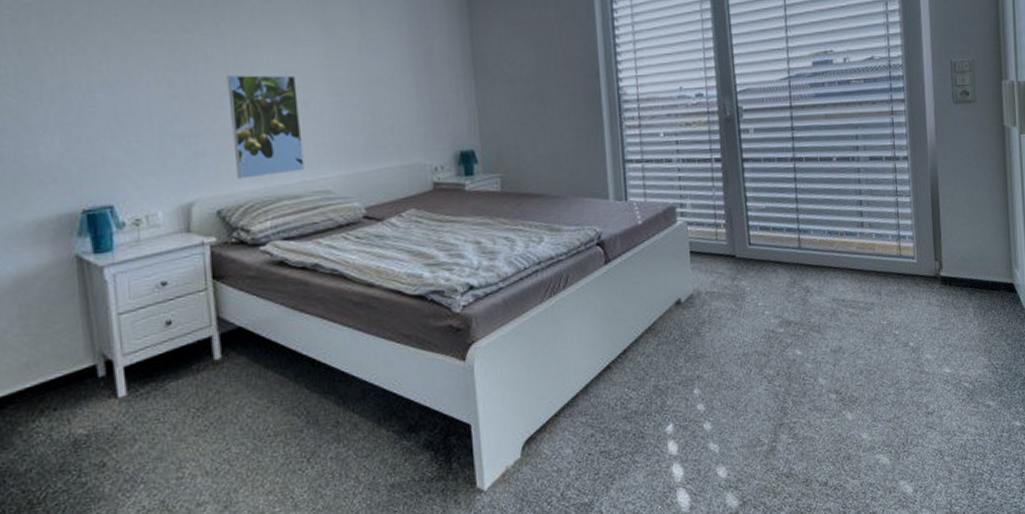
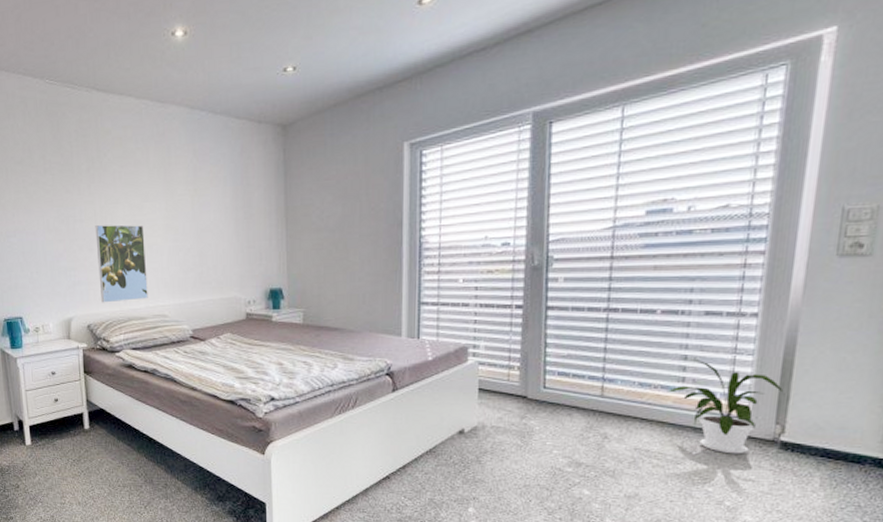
house plant: none [851,202,935,295] -> present [667,357,783,454]

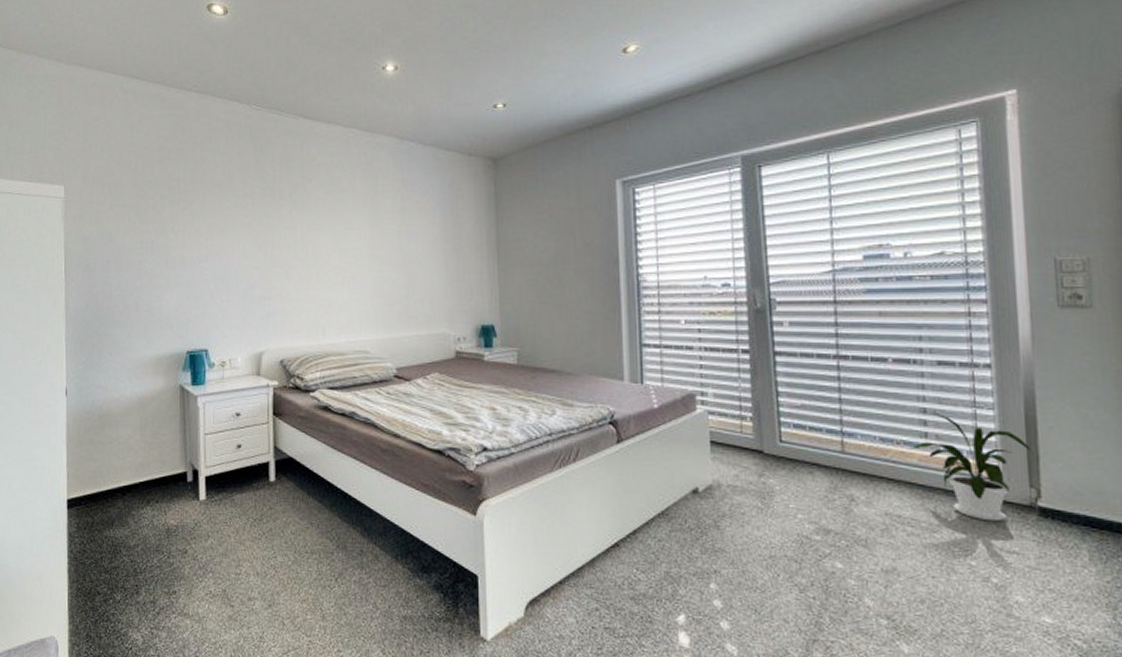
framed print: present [95,224,148,303] -> none [295,251,349,336]

